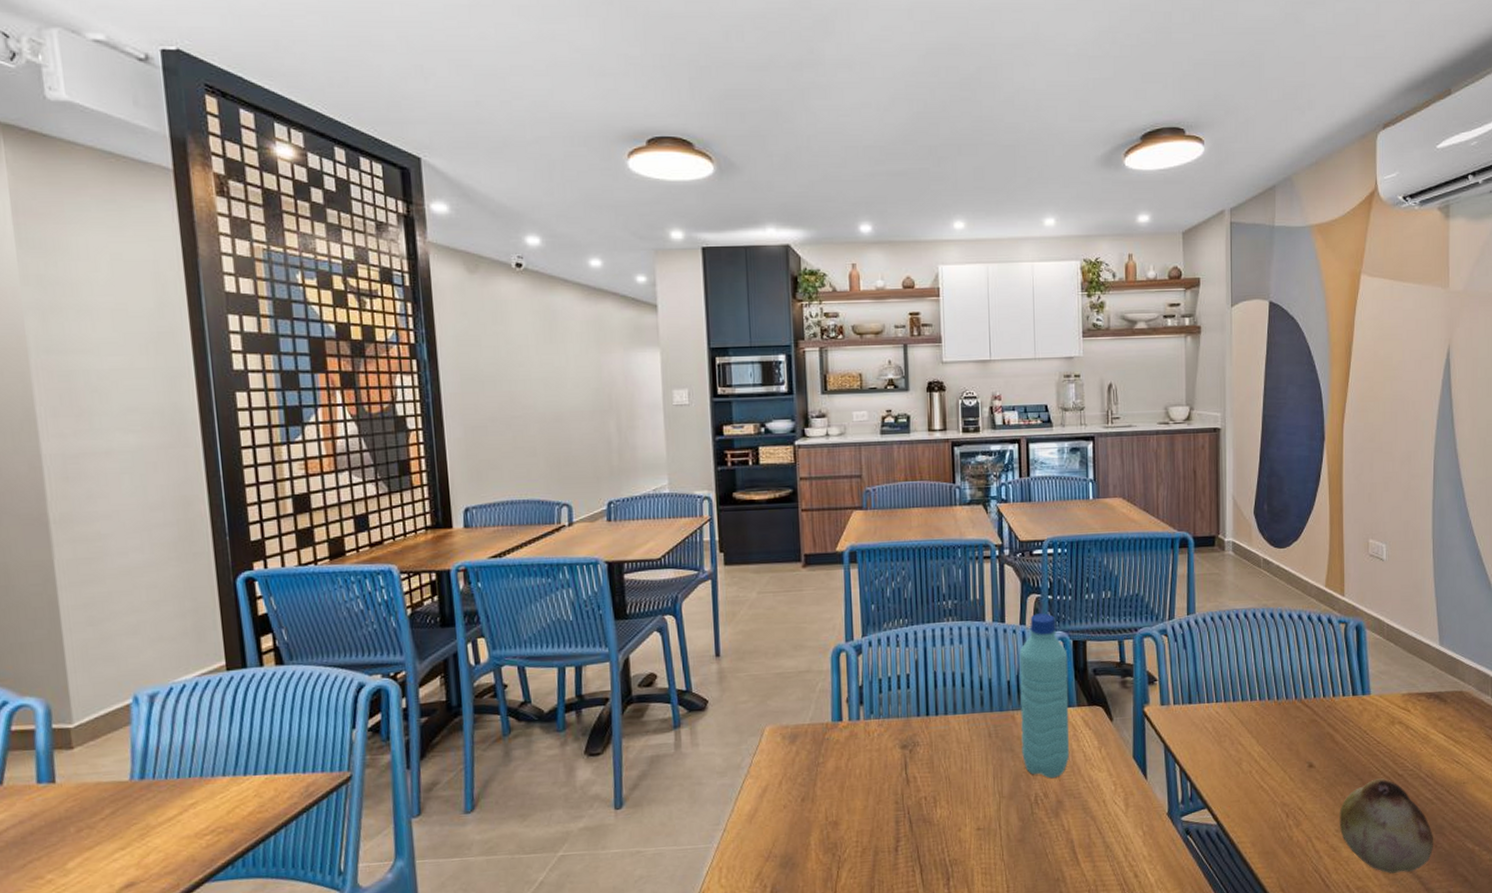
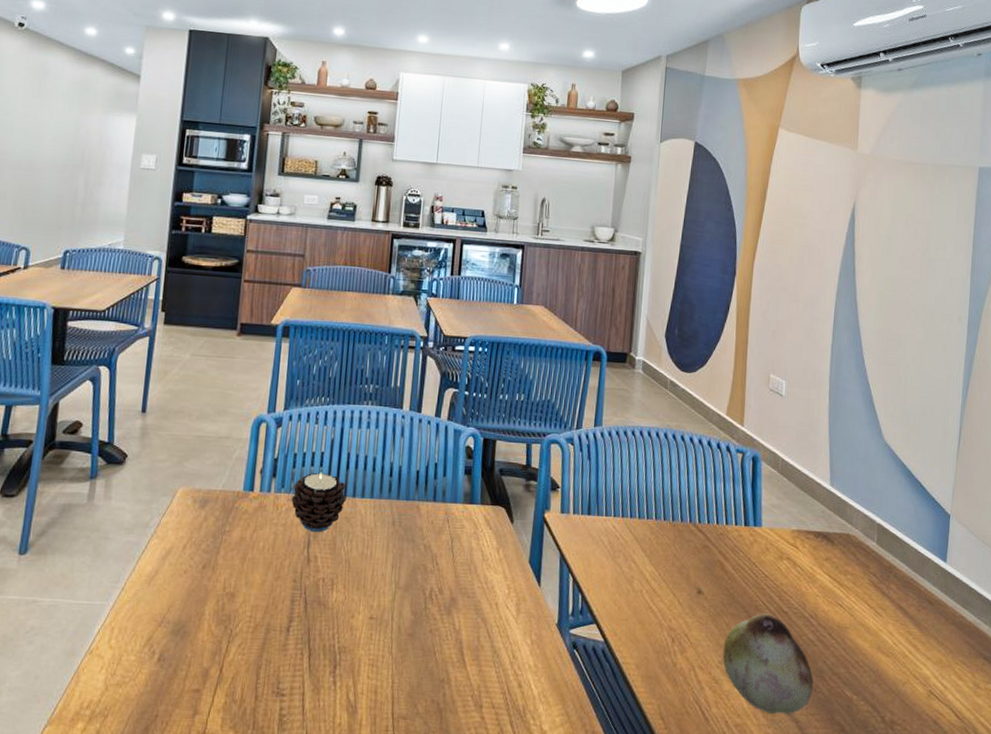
candle: none [882,694,939,754] -> present [291,472,347,533]
water bottle: present [1019,613,1070,779] -> none [422,408,477,575]

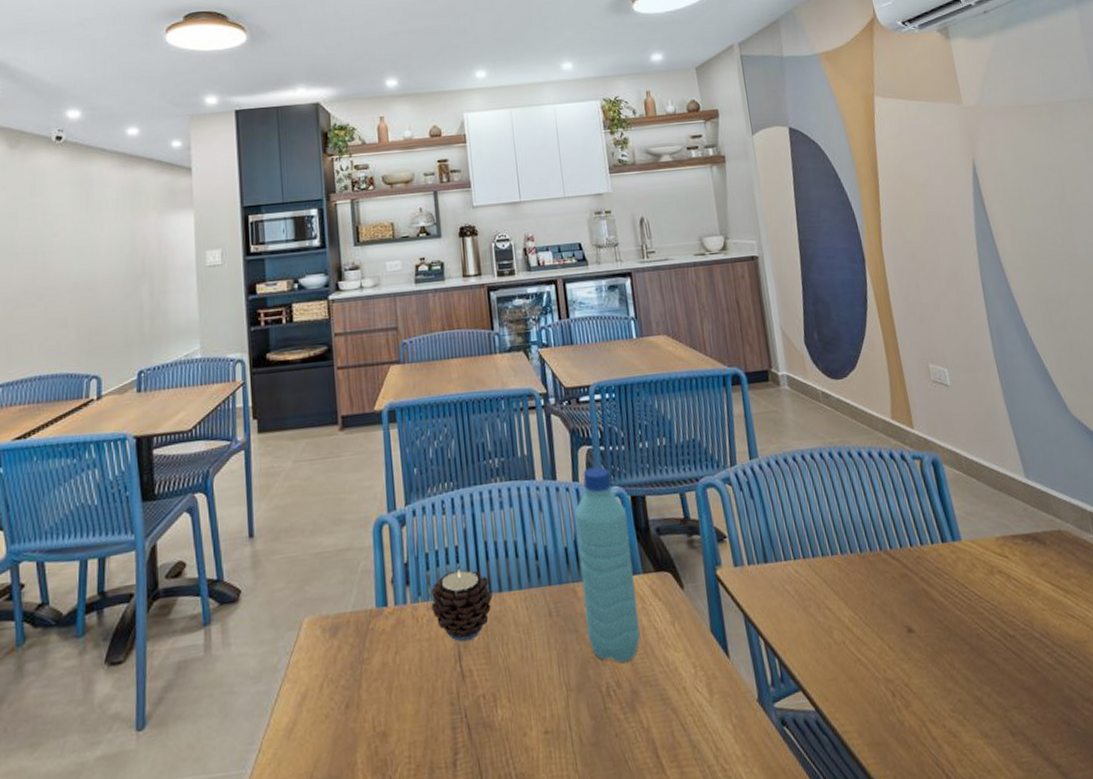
water bottle: none [422,408,477,575] -> present [574,467,641,664]
fruit: present [722,613,814,714] -> none [951,641,1067,763]

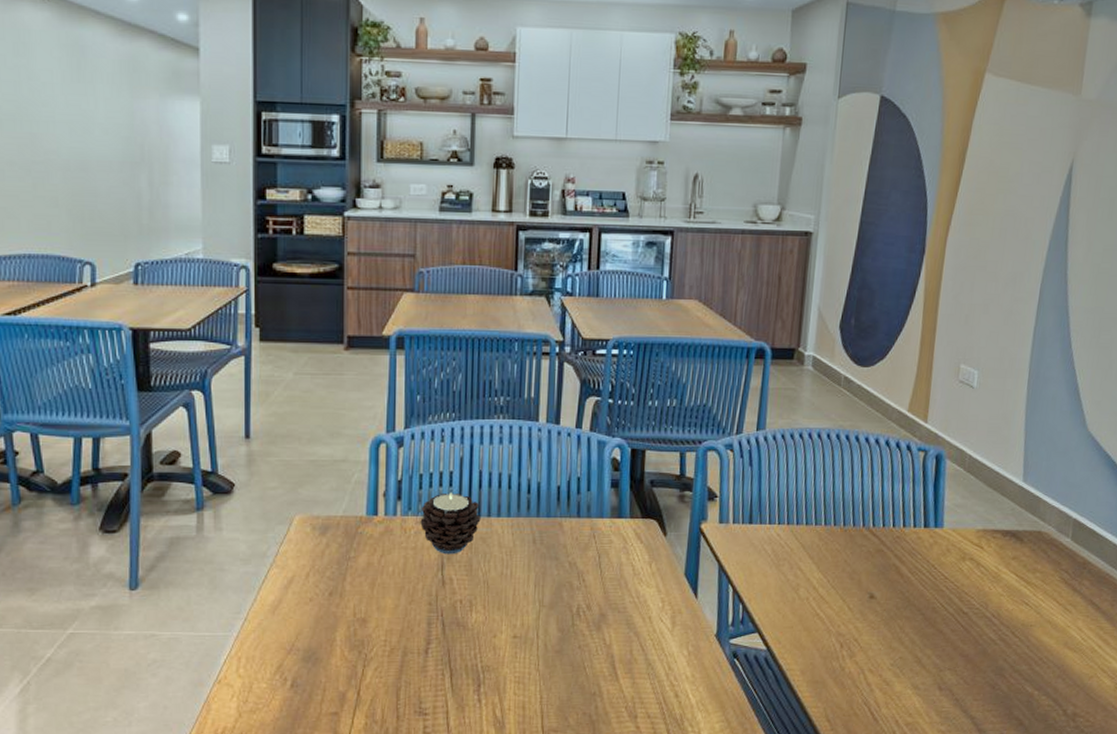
water bottle: present [574,467,641,664] -> none [567,418,625,591]

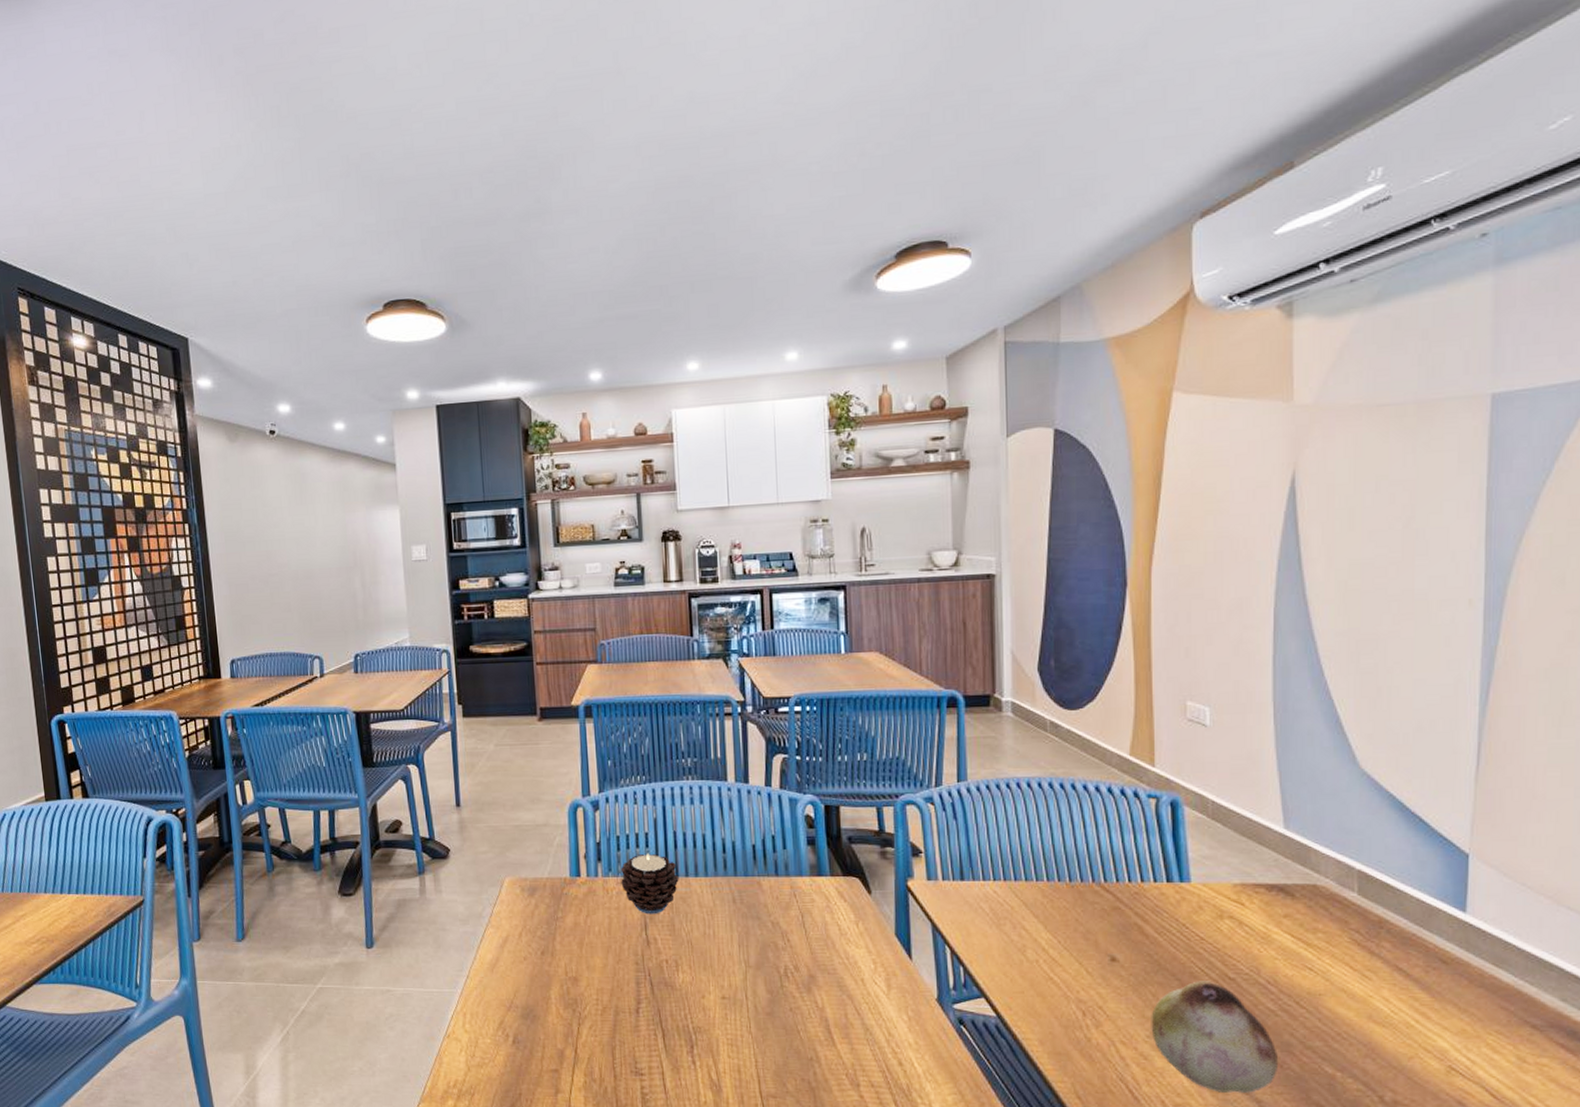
fruit: none [895,615,993,712] -> present [1151,981,1279,1093]

